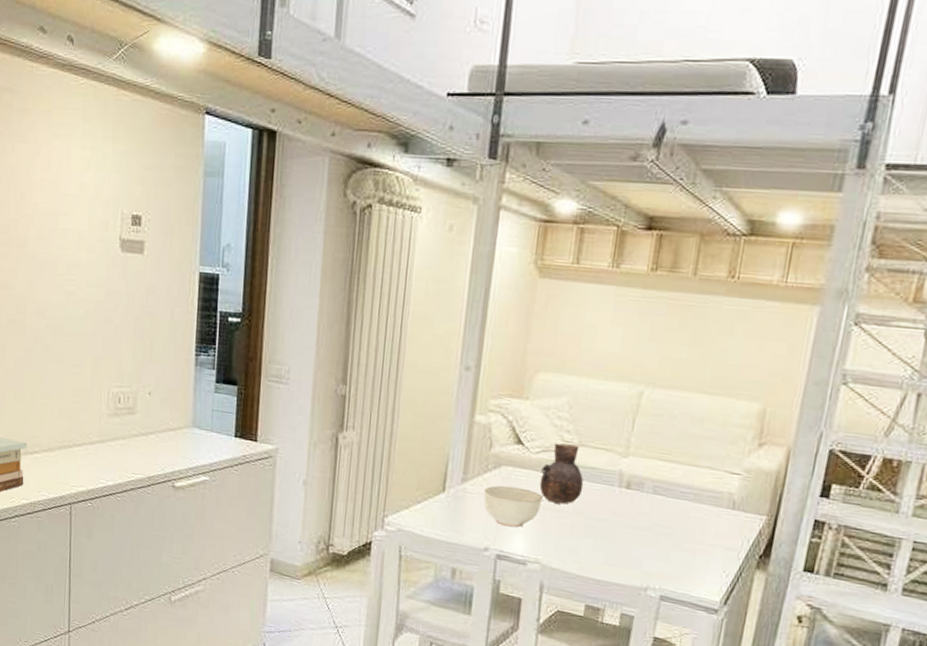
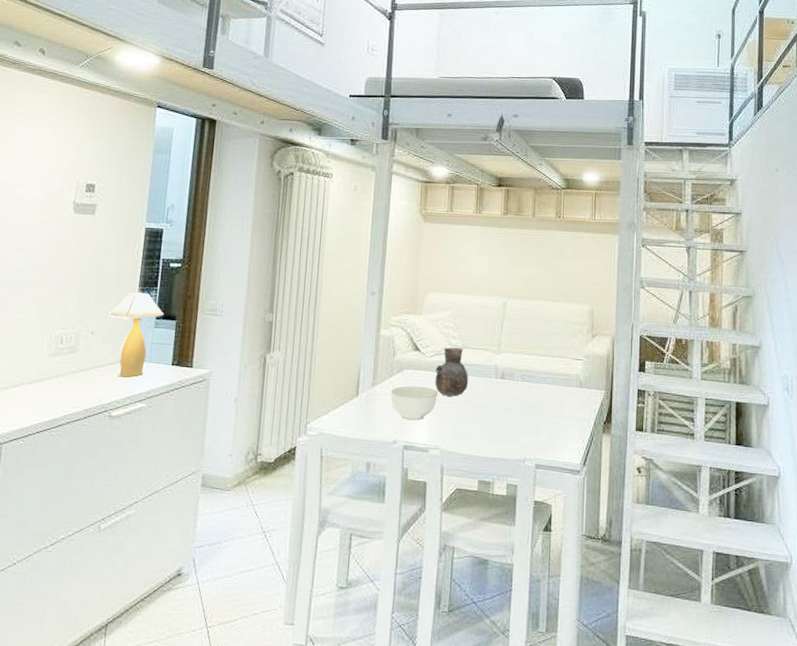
table lamp: none [166,343,225,447] -> present [109,287,165,378]

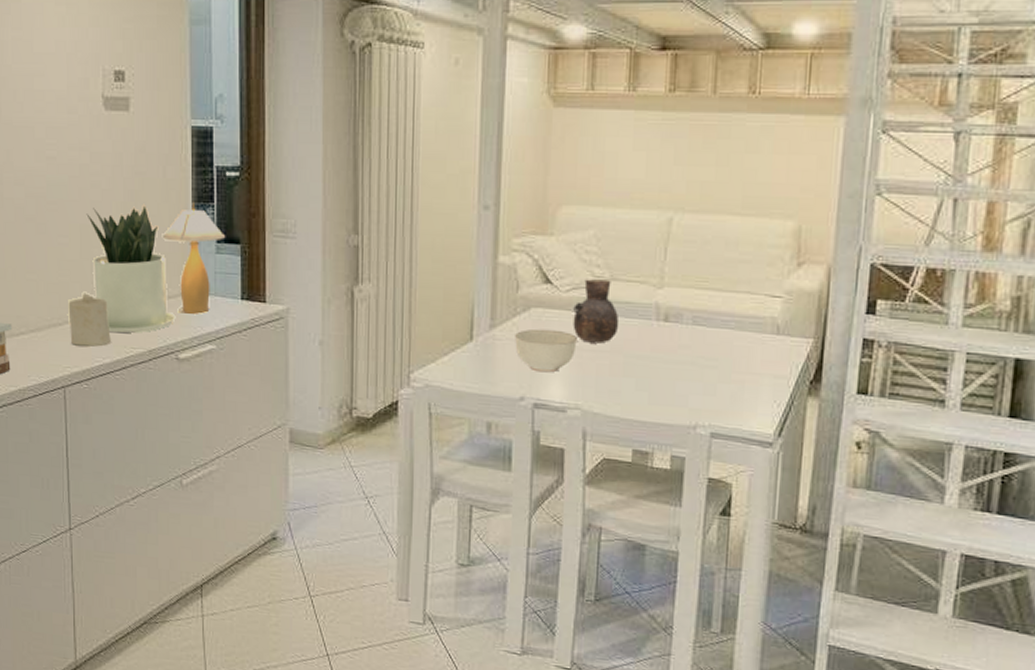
candle: none [14,361,54,407] -> present [68,293,111,347]
planter: none [43,288,112,395] -> present [86,205,175,334]

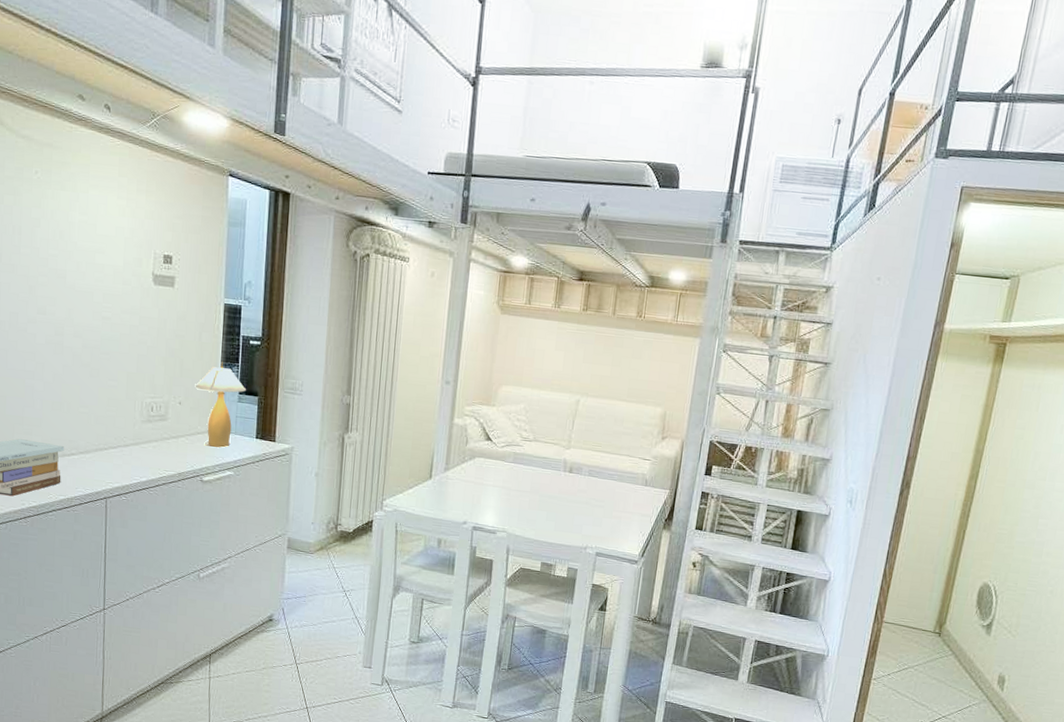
candle: present [68,293,111,347] -> none [113,425,148,468]
planter: present [86,205,175,334] -> none [133,360,201,459]
bowl: present [515,328,577,373] -> none [462,473,507,505]
vase: present [573,279,620,344] -> none [505,439,538,486]

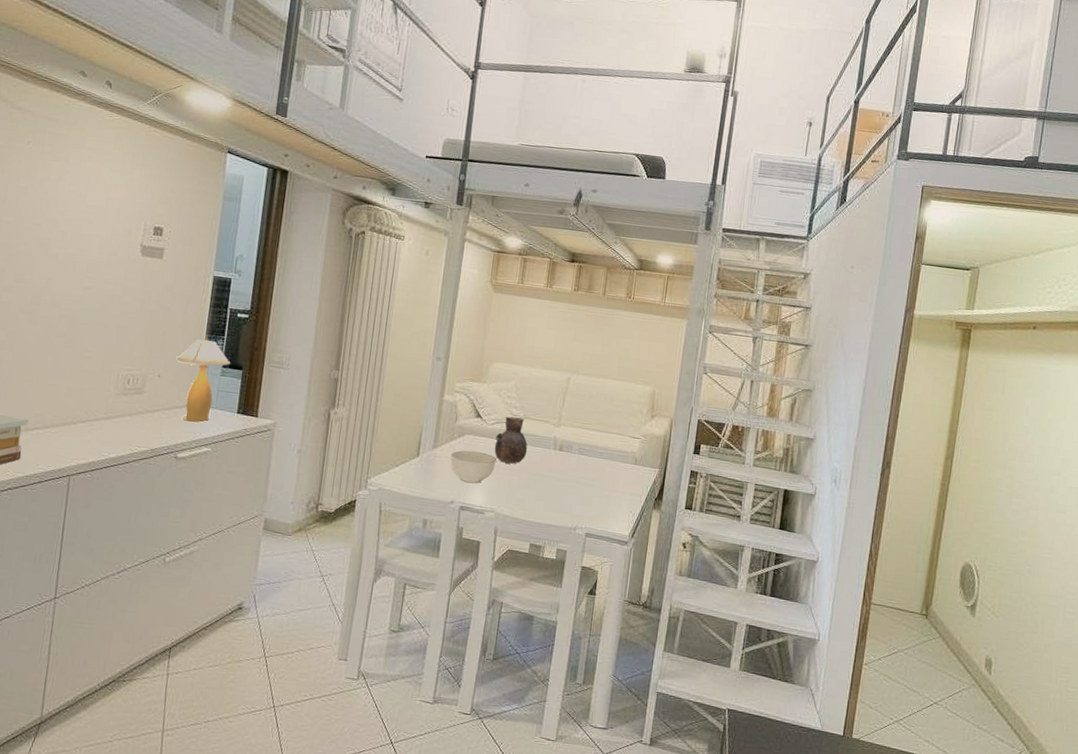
bowl: none [462,473,507,505] -> present [450,450,497,484]
vase: none [505,439,538,486] -> present [494,416,528,464]

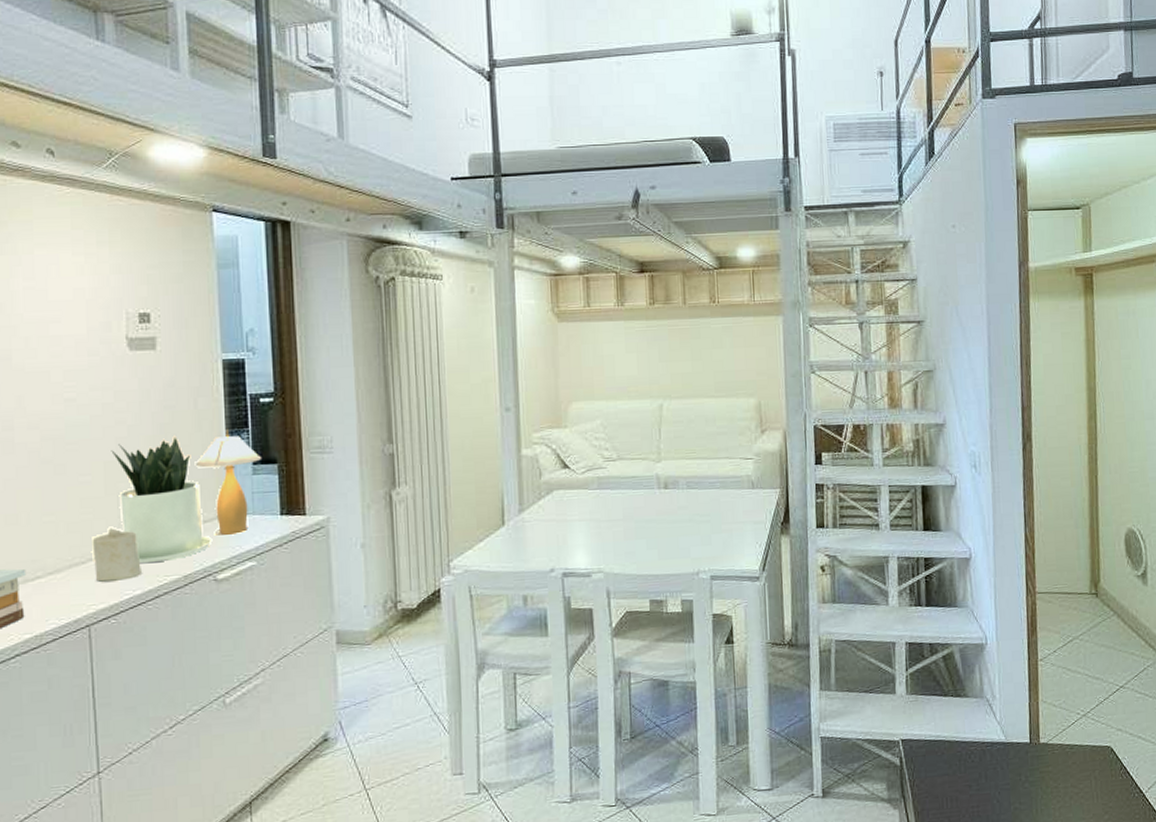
candle: none [81,399,120,443] -> present [92,528,141,582]
planter: none [110,331,178,435] -> present [111,436,211,564]
bowl: present [450,450,497,484] -> none [542,507,595,545]
vase: present [494,416,528,464] -> none [589,460,629,515]

